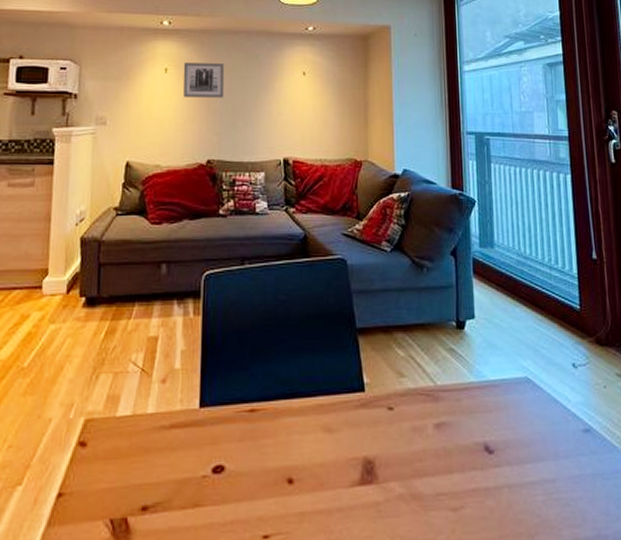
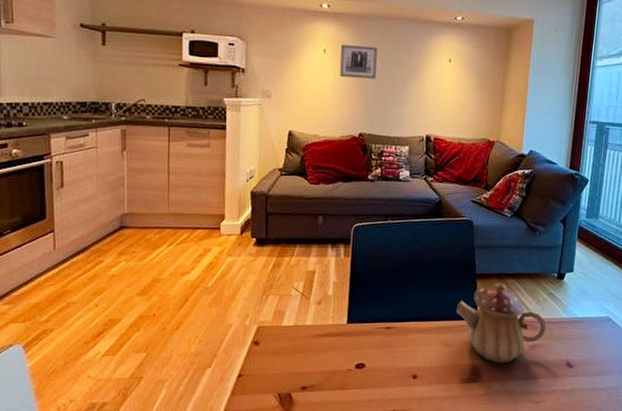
teapot: none [336,338,452,454] -> present [455,282,547,364]

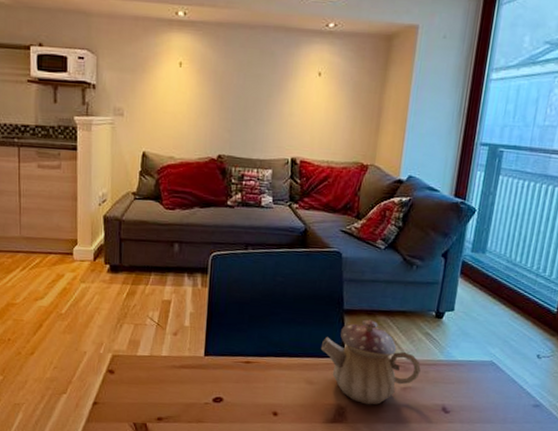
wall art: present [340,44,378,79] -> none [197,57,239,95]

